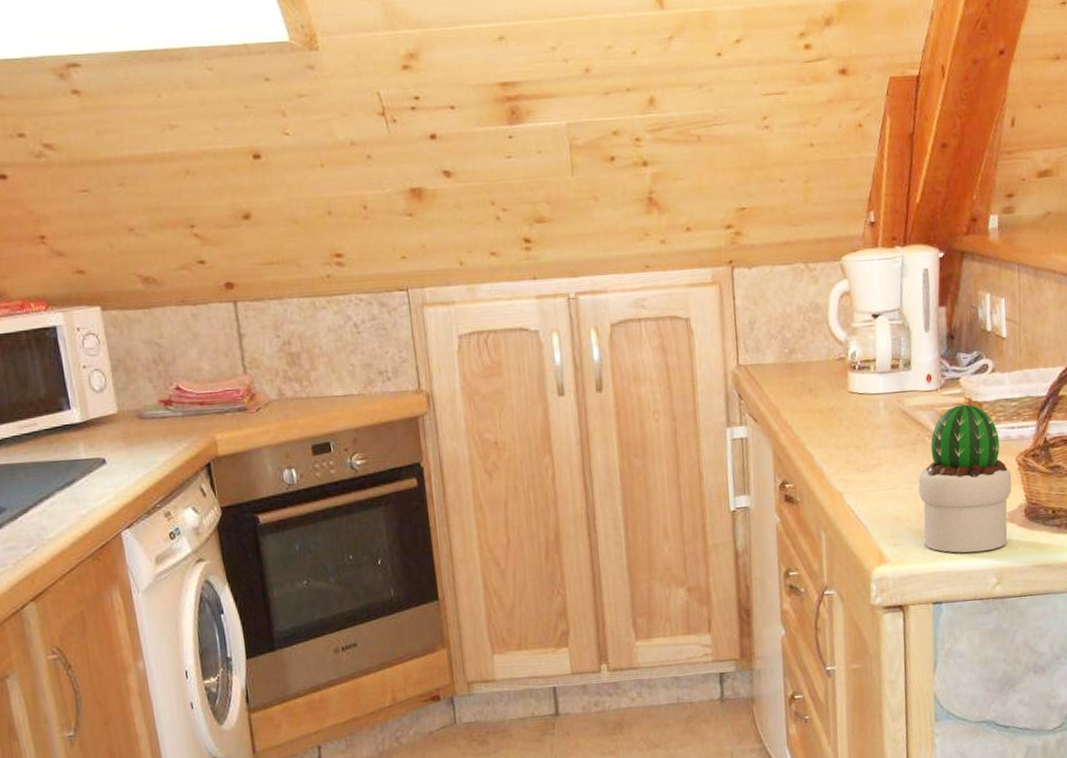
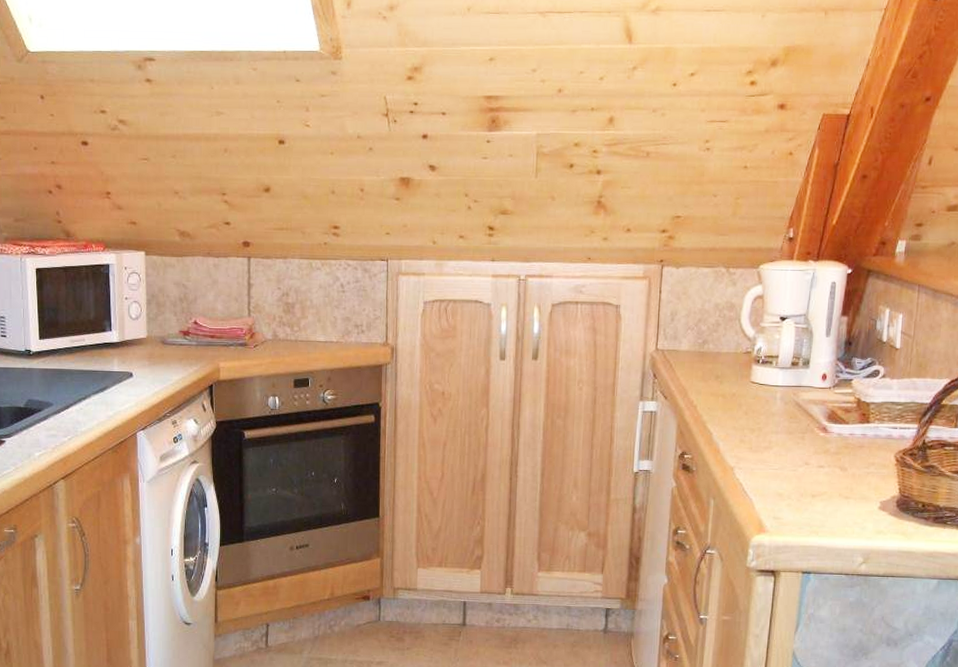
potted cactus: present [918,404,1012,553] -> none [801,403,889,533]

